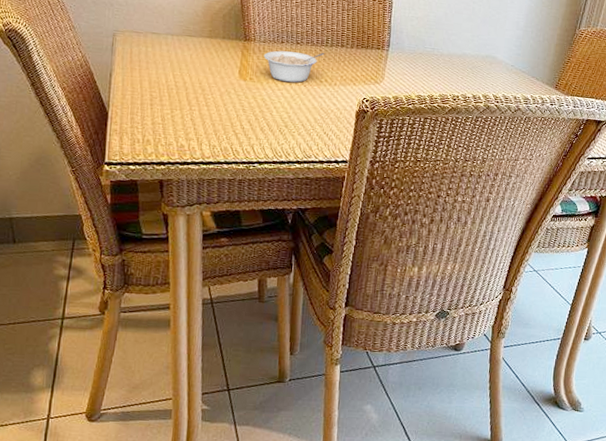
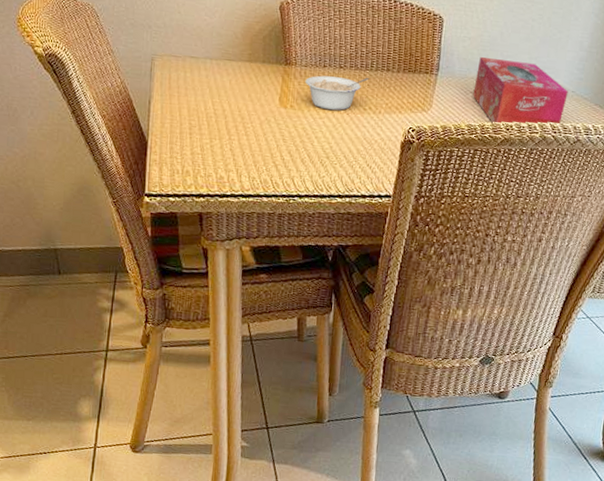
tissue box: none [421,34,508,96] -> present [473,56,568,126]

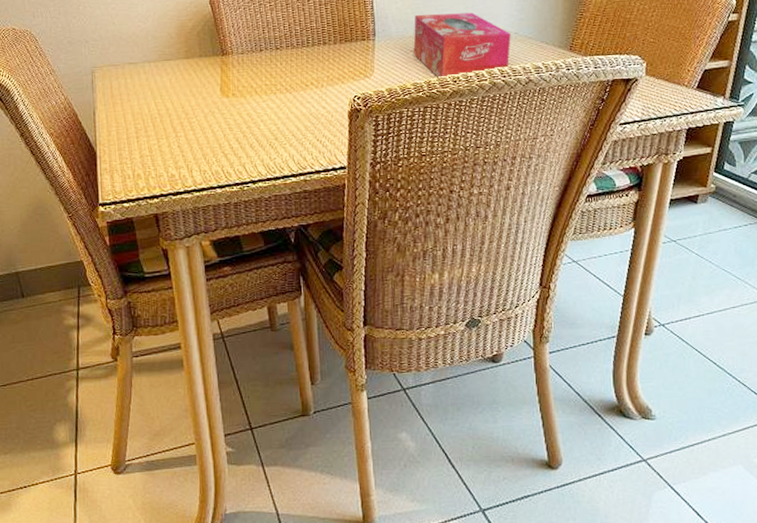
legume: present [305,75,369,111] -> none [243,55,307,92]

